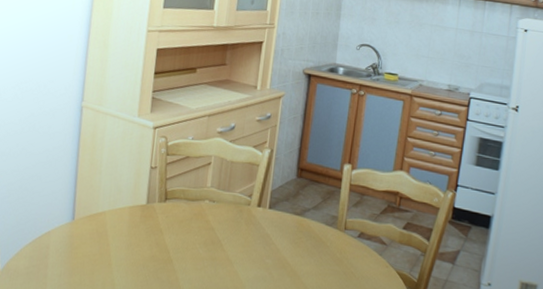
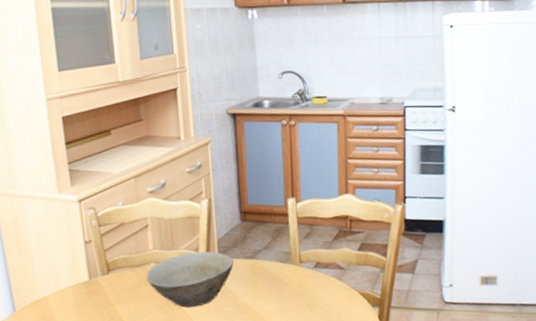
bowl: none [198,197,283,252] -> present [146,251,234,308]

